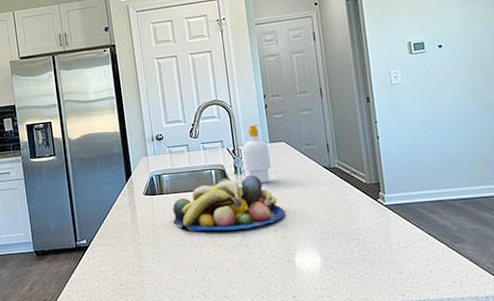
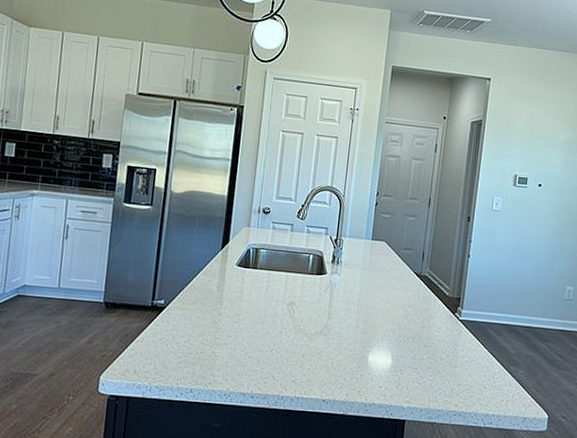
fruit bowl: present [173,174,286,232] -> none [260,264,370,319]
soap bottle: present [242,124,271,184] -> none [342,219,370,278]

